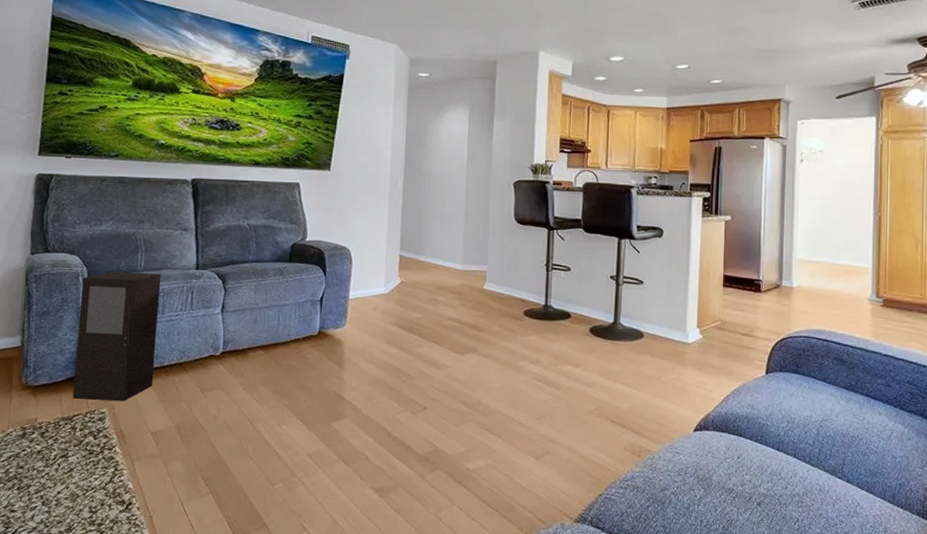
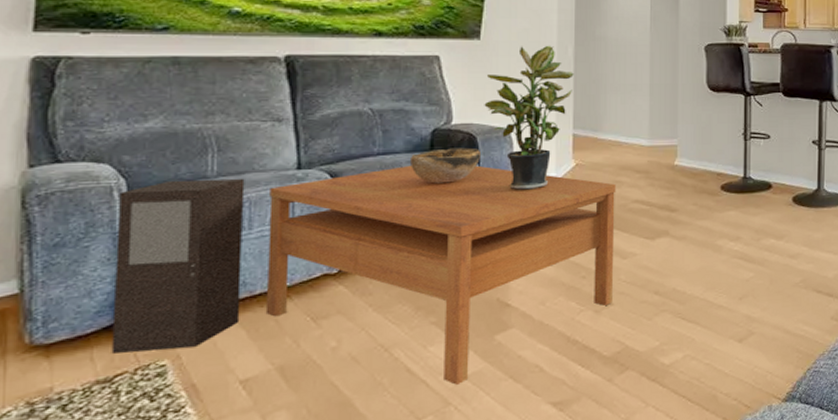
coffee table: none [170,272,434,461] -> present [265,165,617,386]
decorative bowl: none [274,260,328,290] -> present [409,147,482,184]
potted plant: none [331,177,402,301] -> present [484,45,574,191]

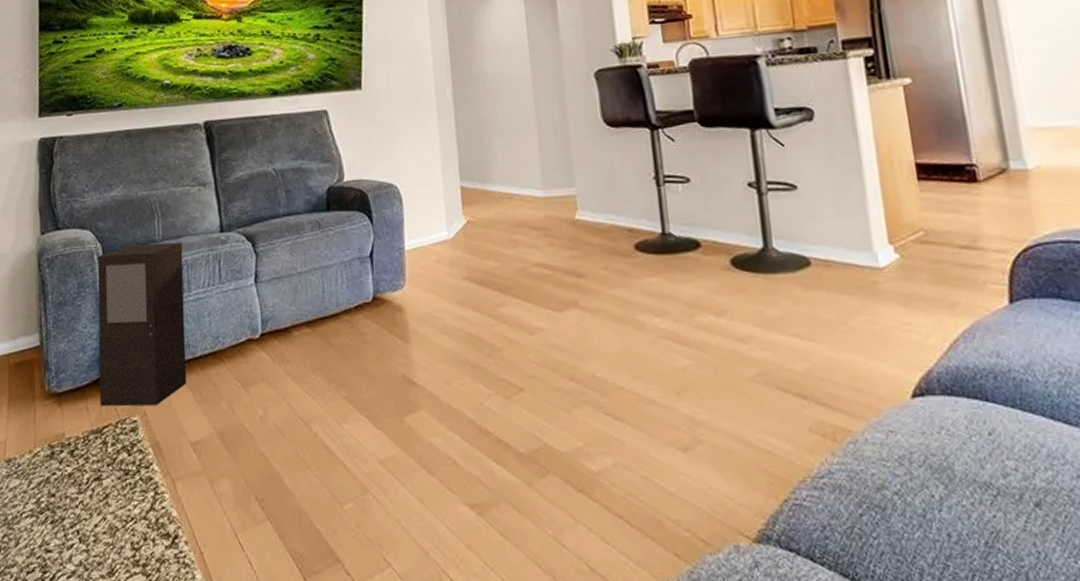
coffee table: present [265,165,617,386] -> none [201,225,523,471]
decorative bowl: present [409,147,482,184] -> none [310,206,374,245]
potted plant: present [484,45,574,191] -> none [370,88,455,253]

